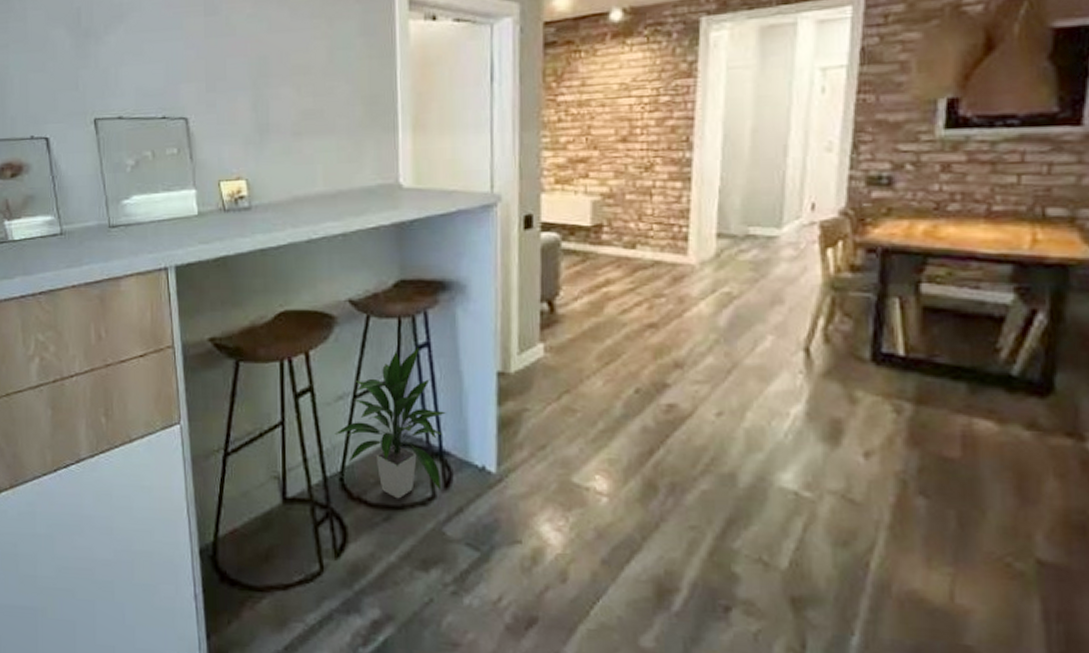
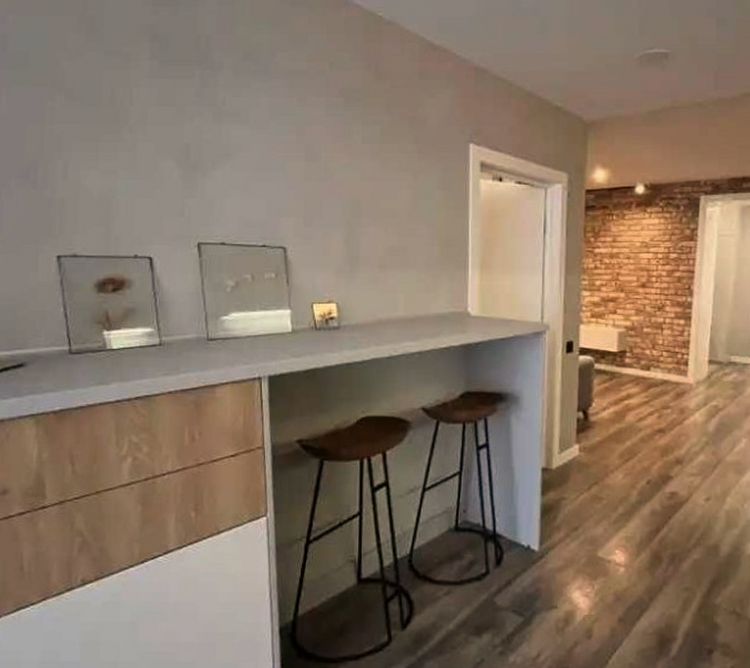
indoor plant: present [334,347,446,499] -> none [405,448,500,576]

